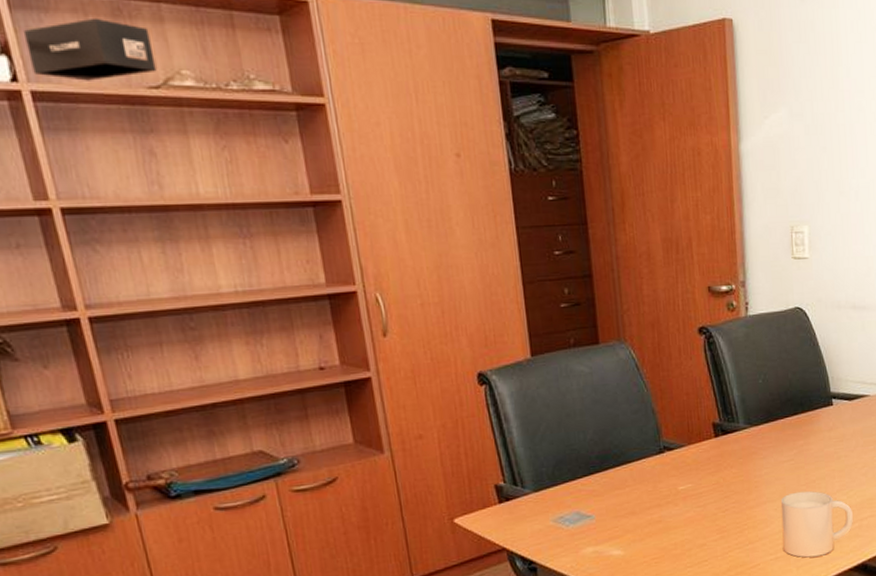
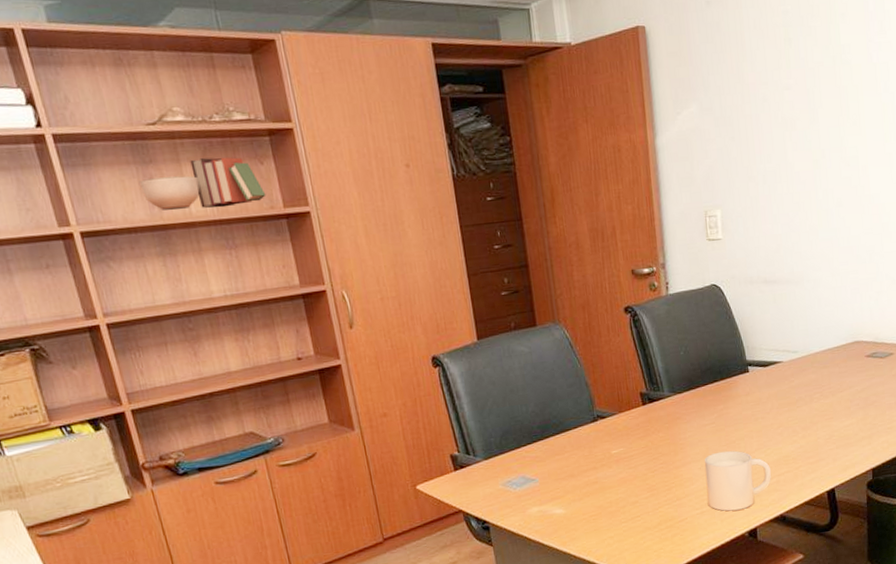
box: present [23,17,157,81] -> none [43,67,153,123]
bowl: none [135,150,210,189] -> present [138,176,200,210]
books: none [199,131,290,190] -> present [190,157,266,208]

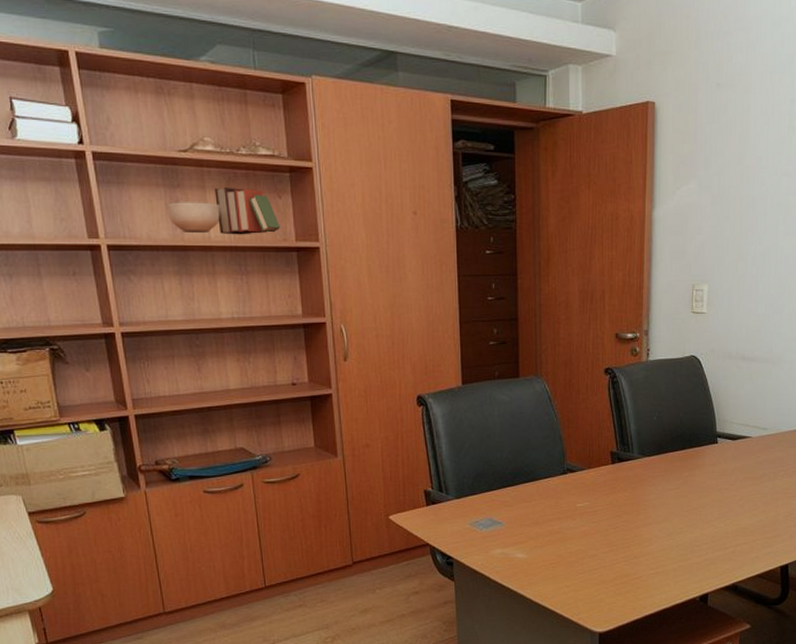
mug: present [704,450,772,512] -> none [664,516,729,575]

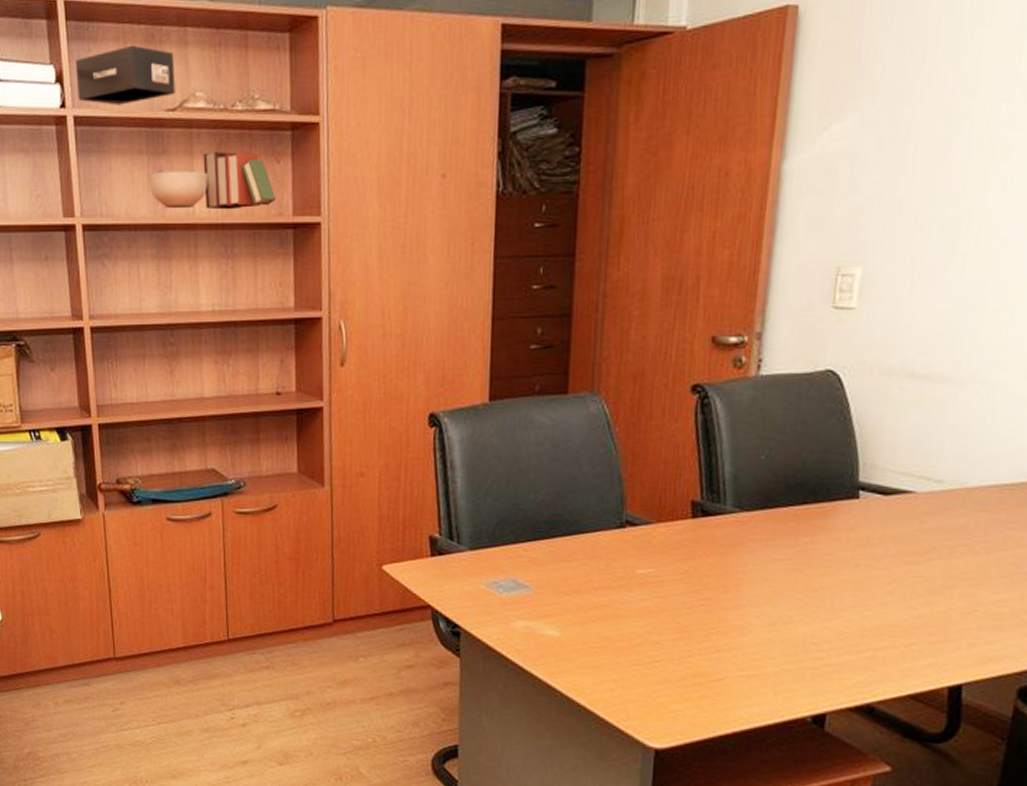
box: none [89,94,186,145] -> present [75,44,175,106]

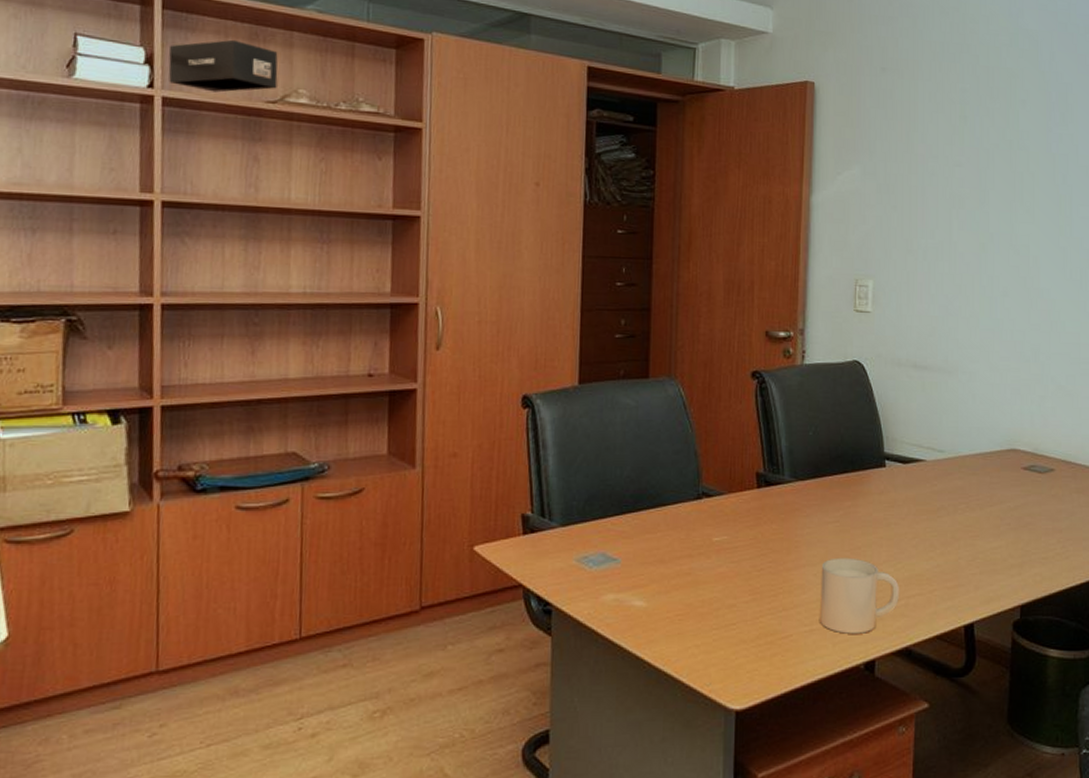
bowl: present [147,170,207,208] -> none [240,157,306,193]
books: present [203,151,276,210] -> none [302,144,377,199]
mug: none [760,599,866,685] -> present [820,557,900,634]

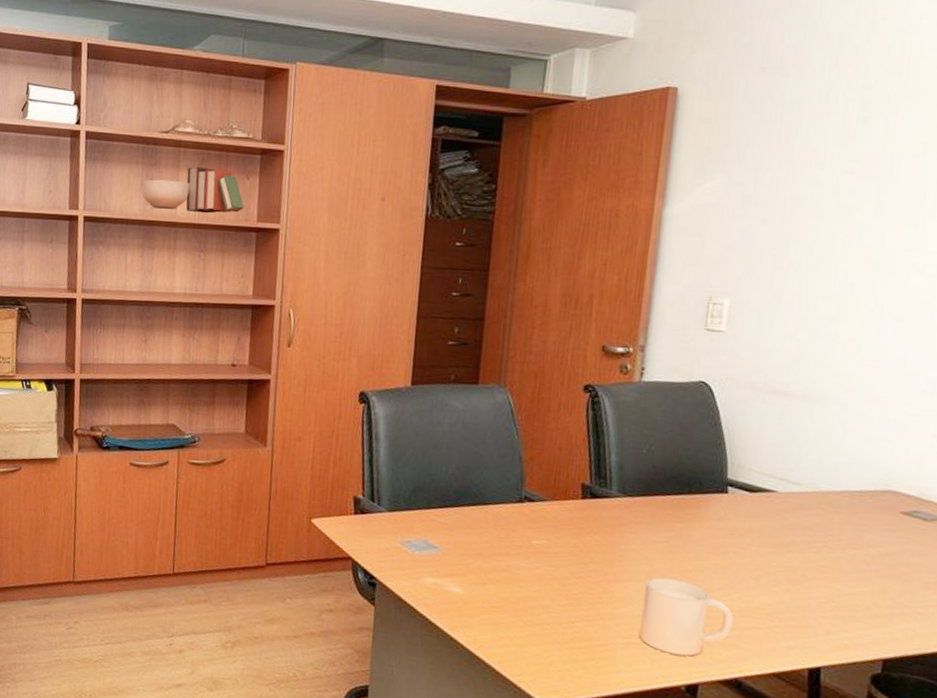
box: present [168,39,278,93] -> none [91,80,171,126]
bowl: none [240,157,306,193] -> present [140,179,190,209]
books: none [302,144,377,199] -> present [186,167,245,214]

